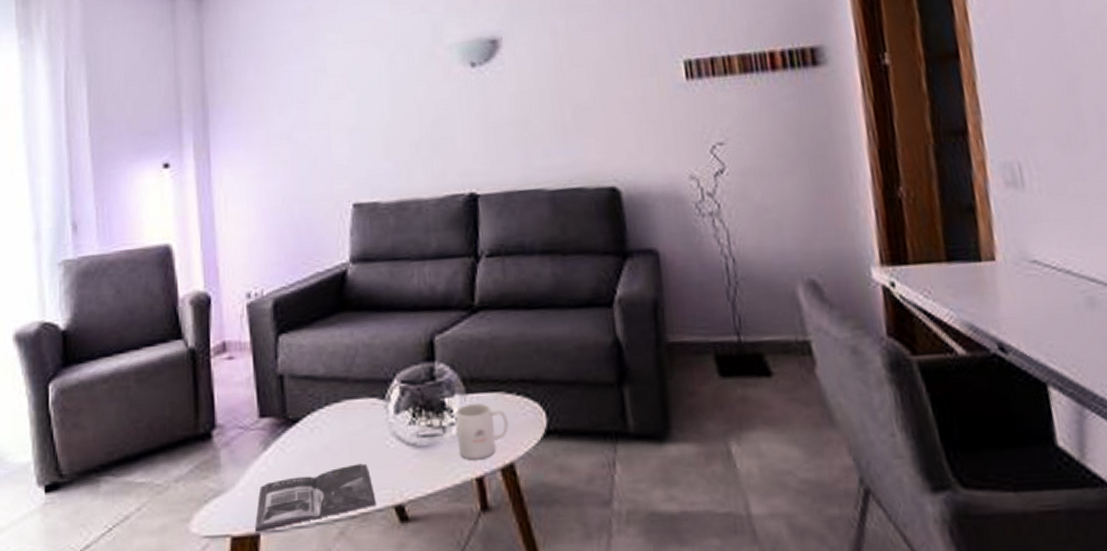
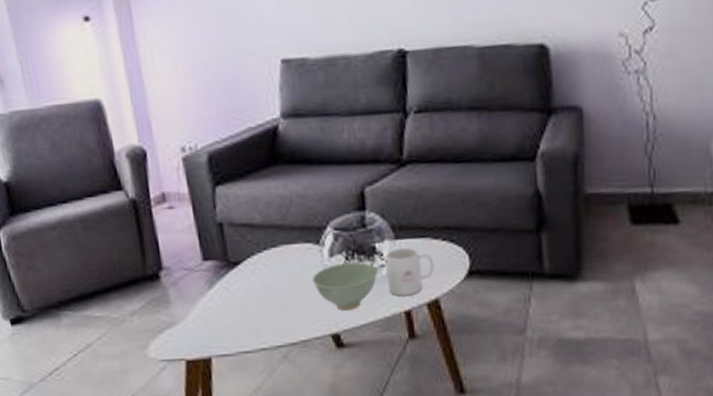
magazine: present [254,463,376,533] -> none [206,299,315,357]
bowl: none [375,420,447,477] -> present [311,262,378,310]

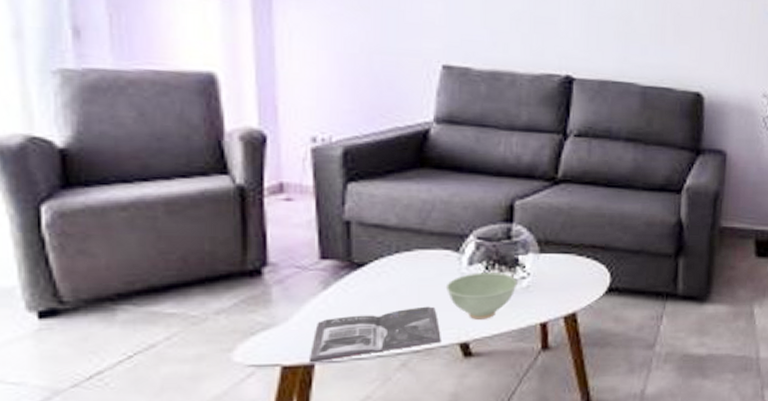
magazine: none [206,299,315,357] -> present [308,306,441,363]
mug: present [385,247,435,297] -> none [526,261,576,309]

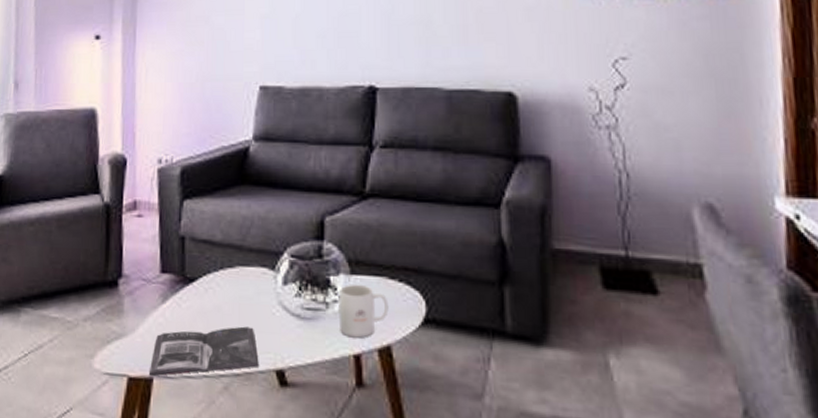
bowl: present [445,273,518,319] -> none [262,293,330,345]
mug: none [526,261,576,309] -> present [338,284,389,338]

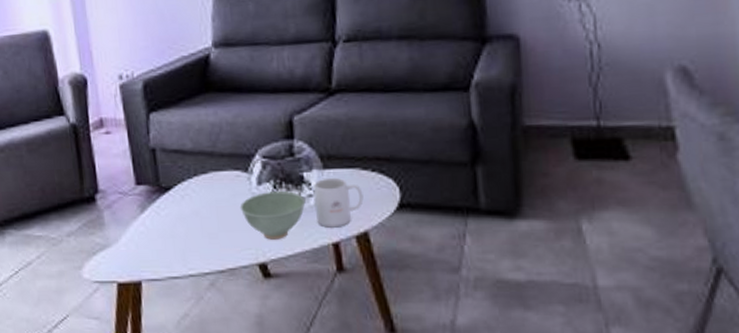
magazine: present [148,326,259,377] -> none [136,227,242,281]
bowl: none [262,293,330,345] -> present [239,191,306,240]

